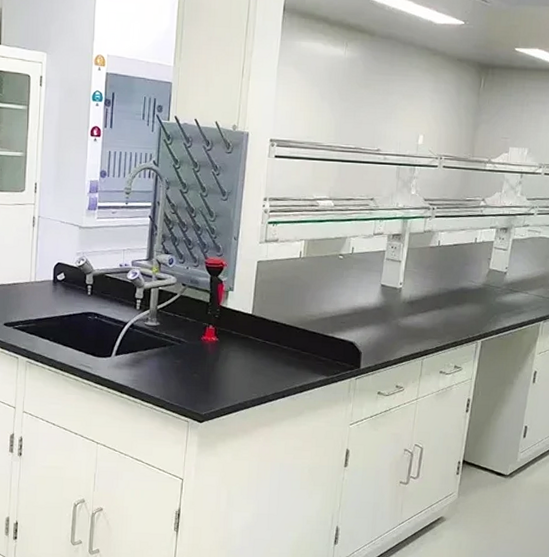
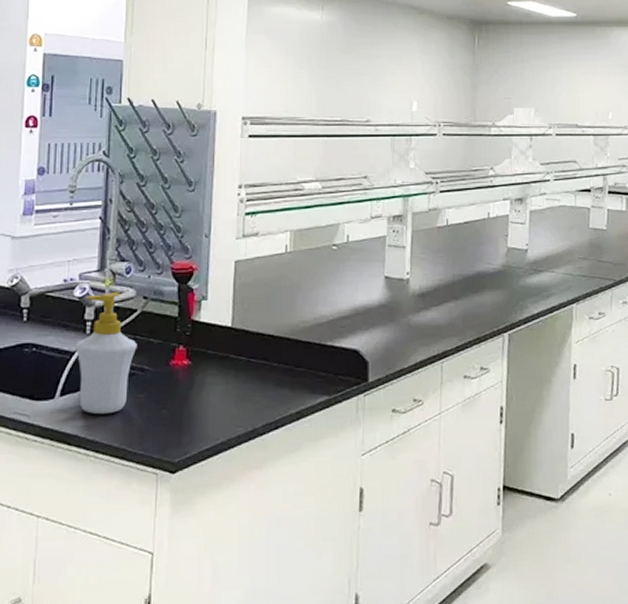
soap bottle: none [127,277,176,373] -> present [74,291,137,415]

